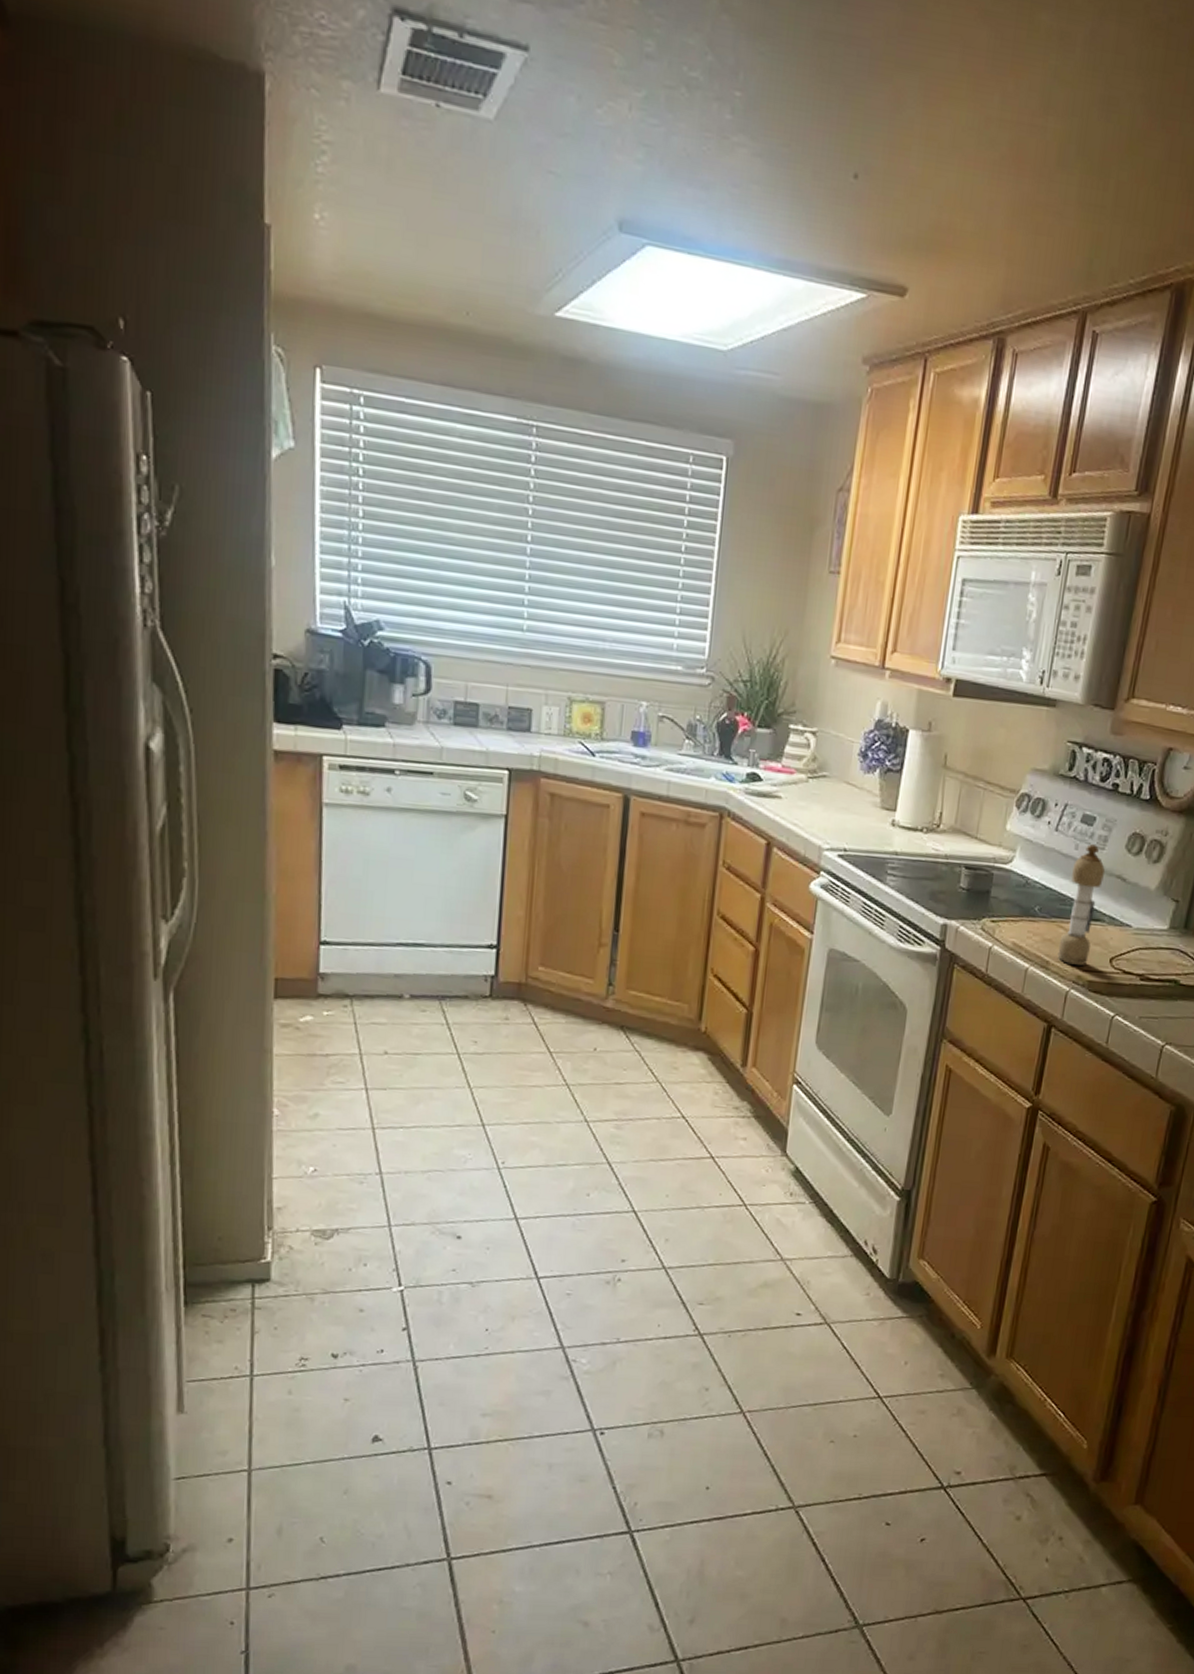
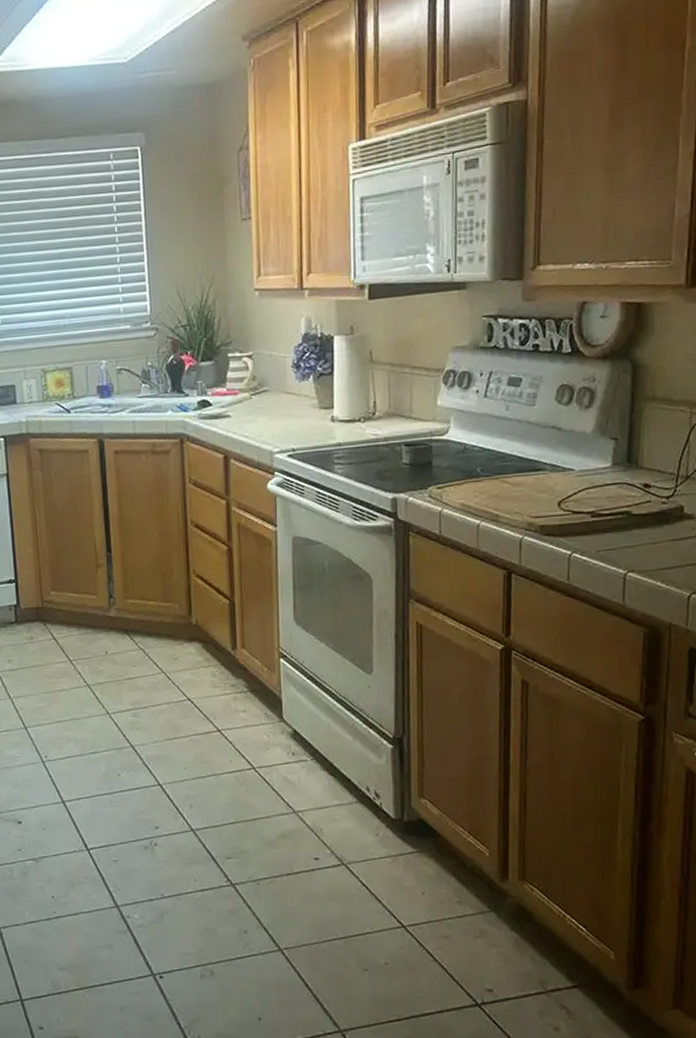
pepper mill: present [1057,844,1105,966] -> none [505,403,539,514]

